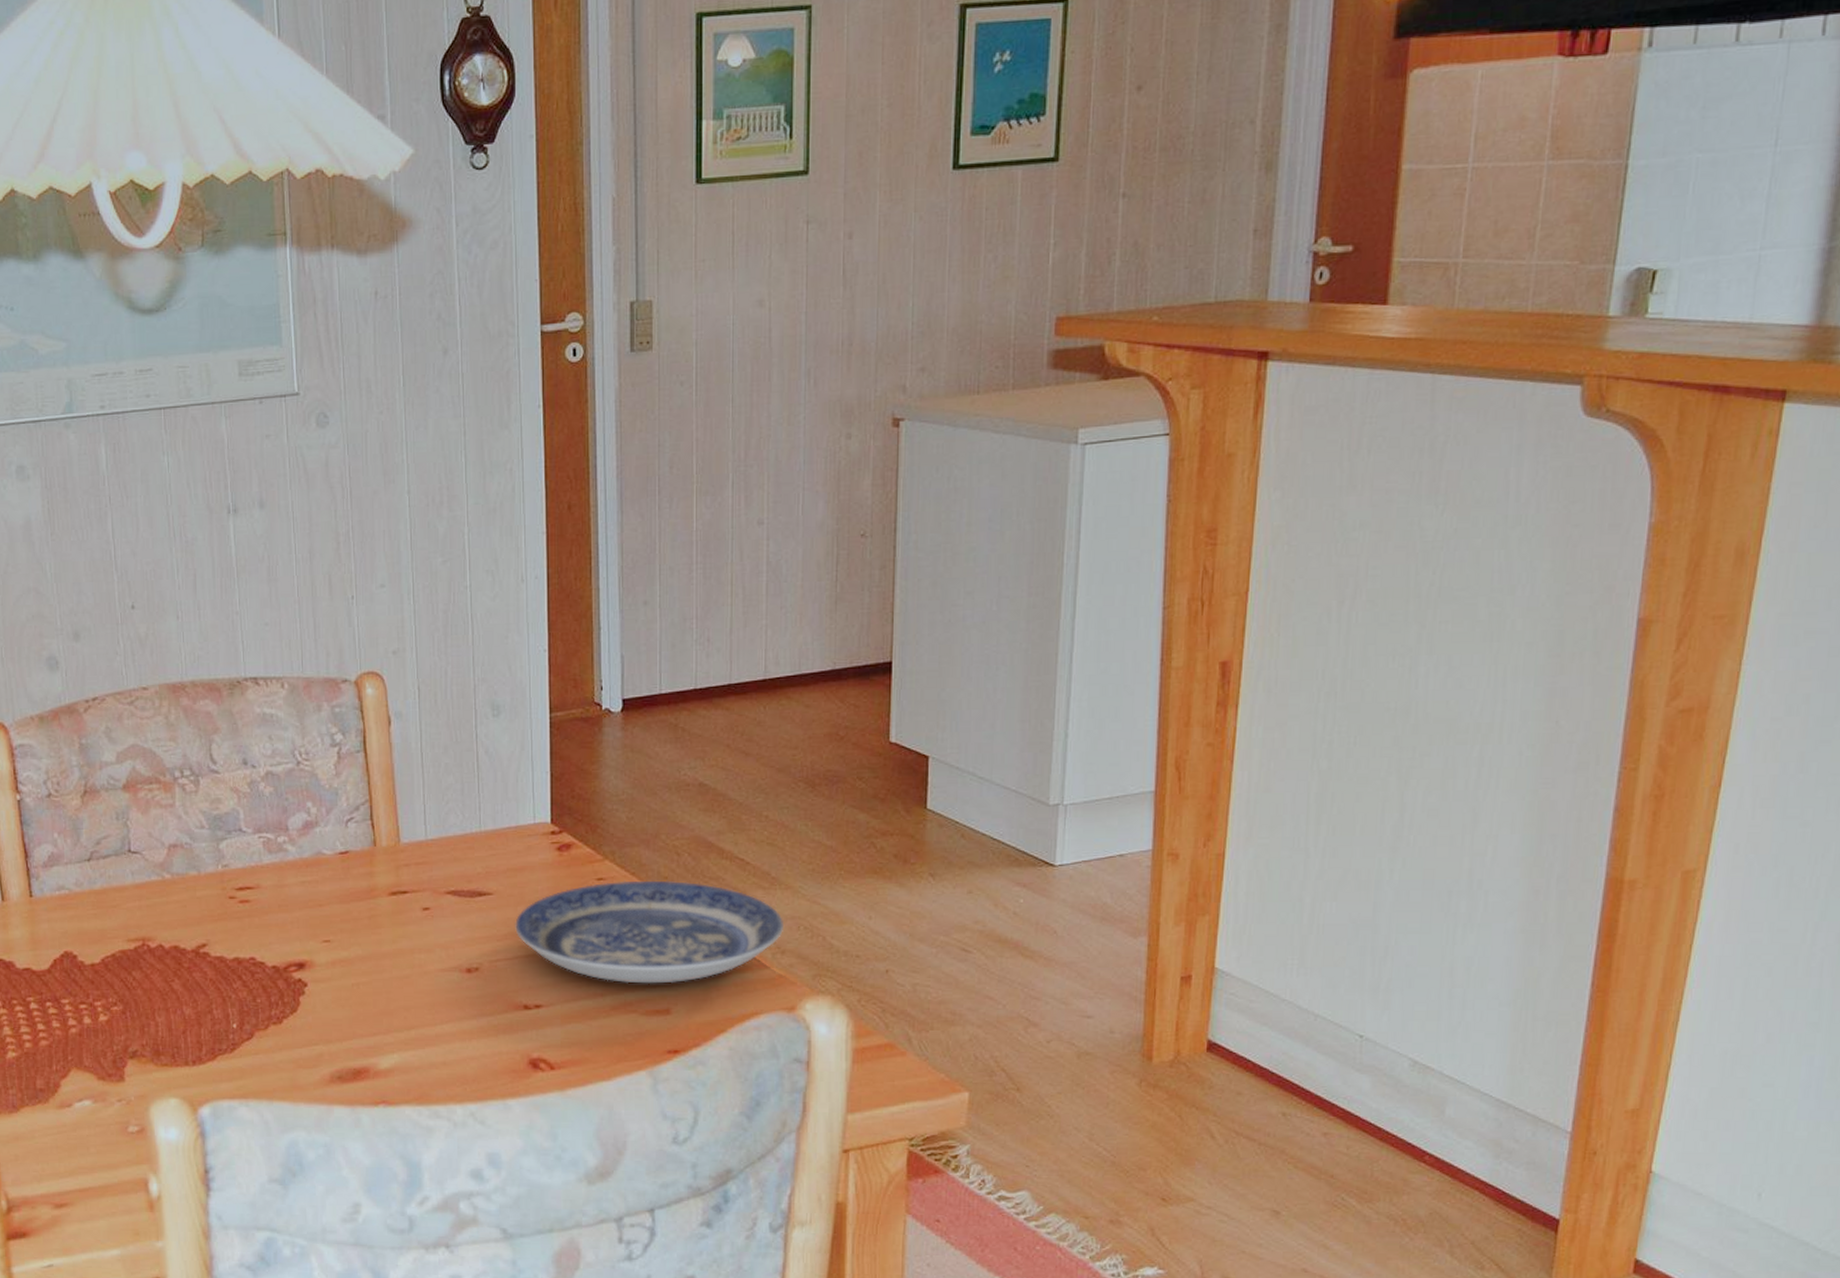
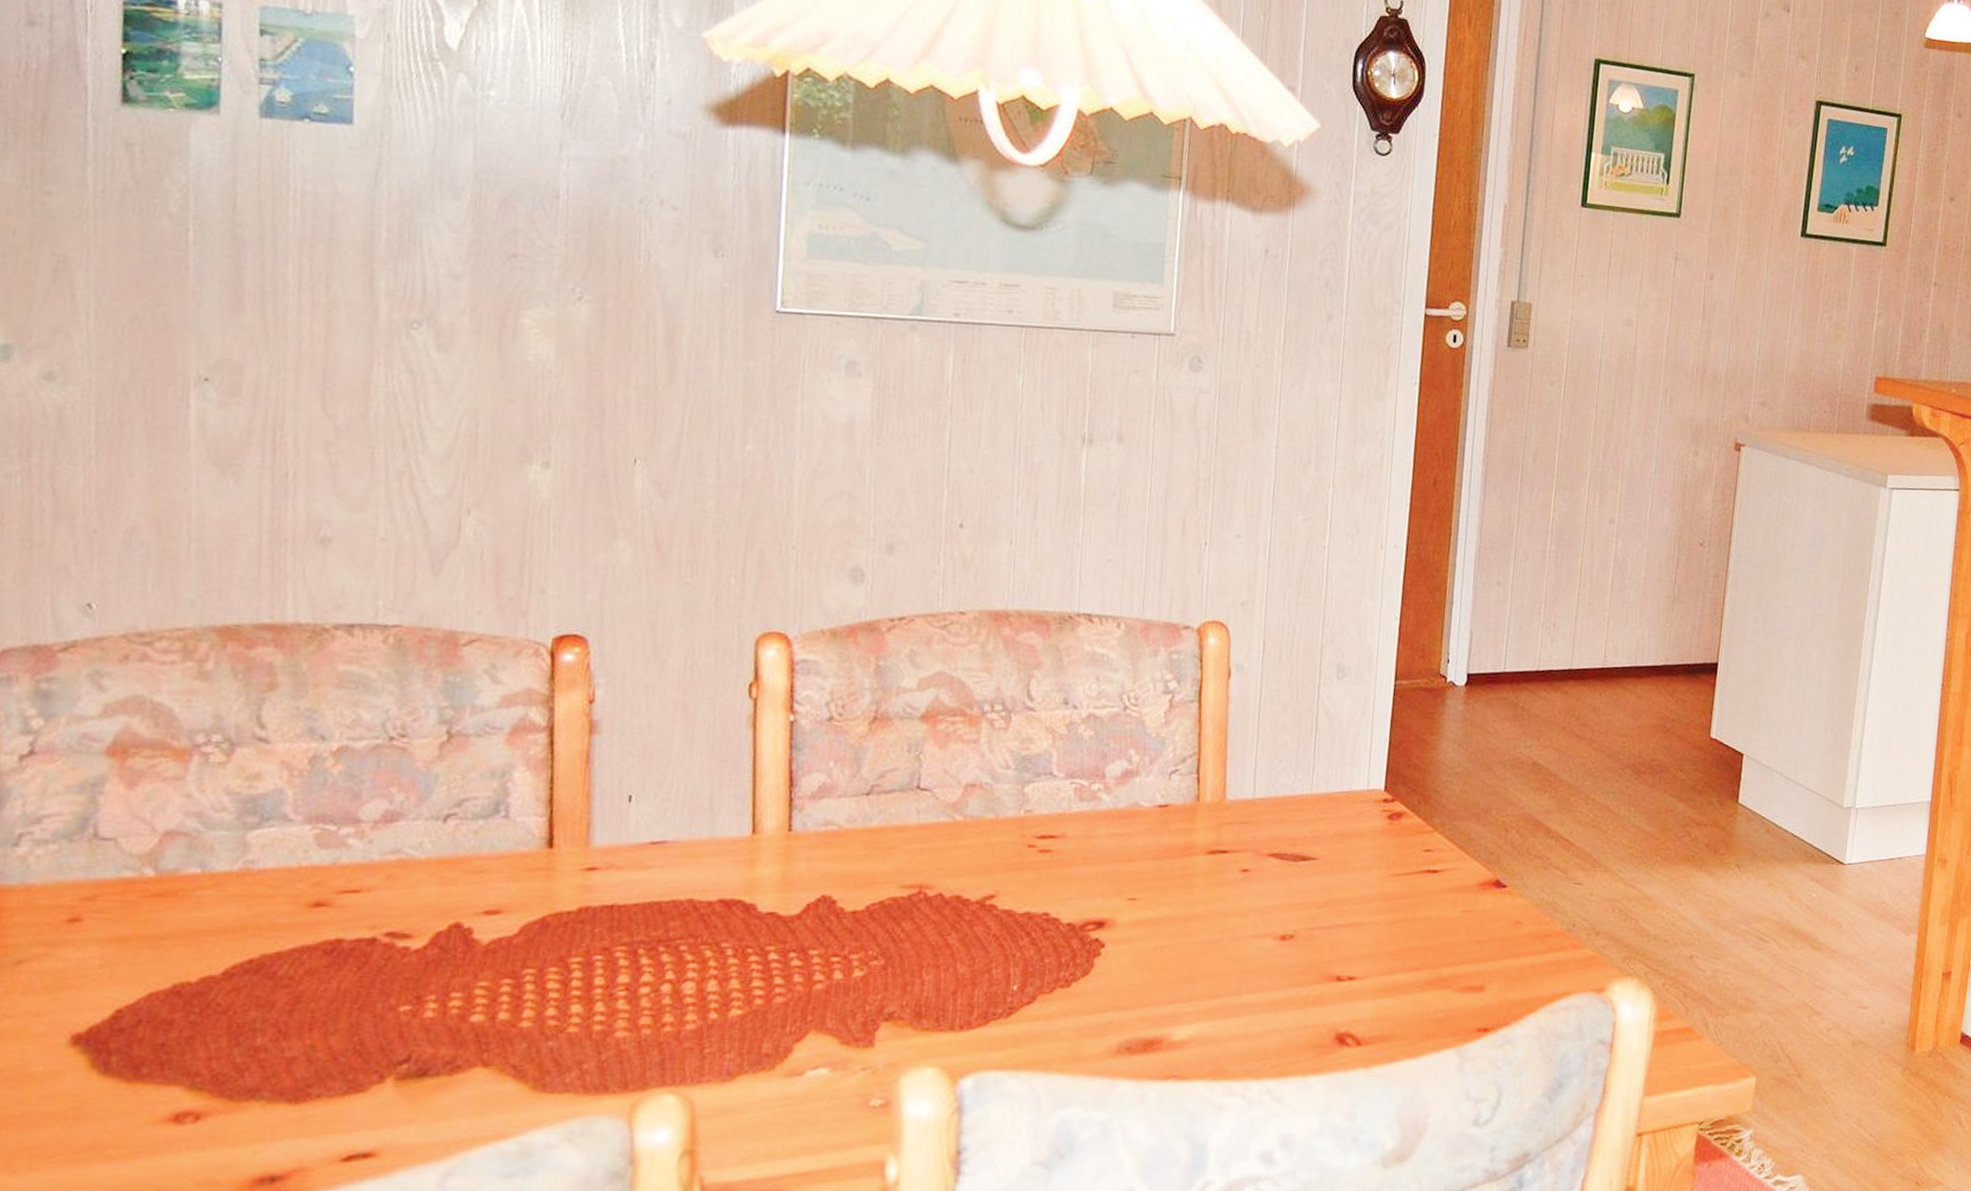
plate: present [515,880,783,984] -> none [1336,853,1600,960]

